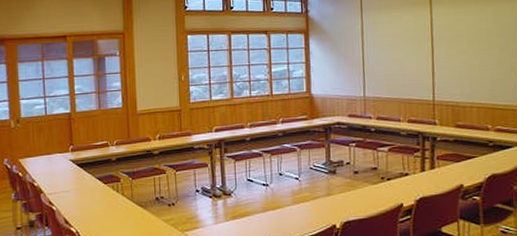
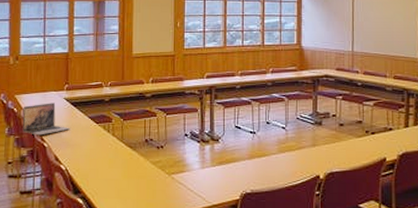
laptop: none [28,165,78,199] -> present [22,103,70,136]

